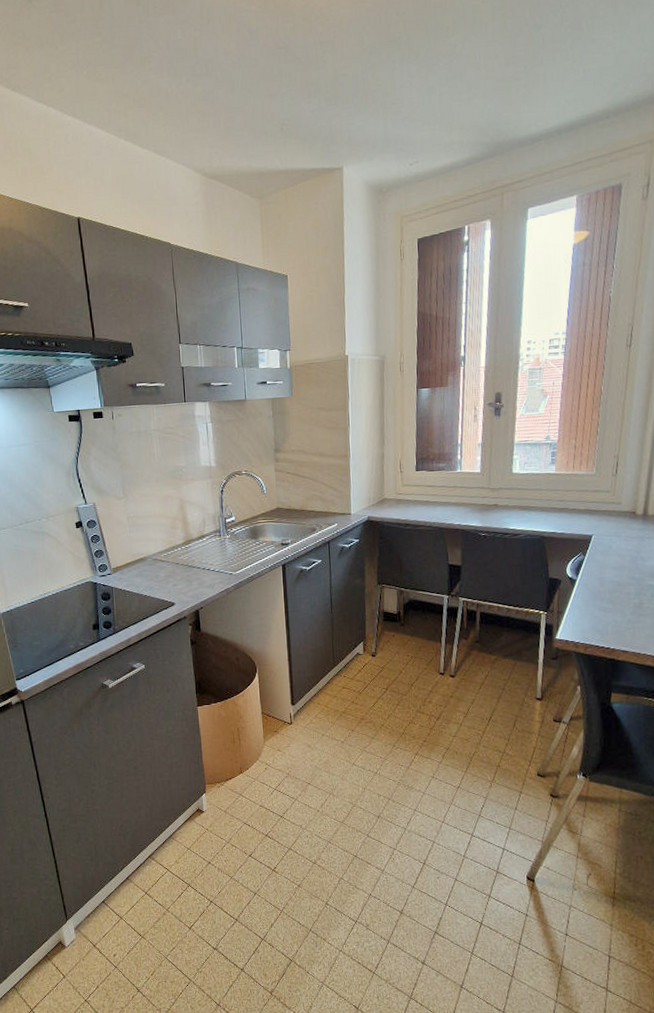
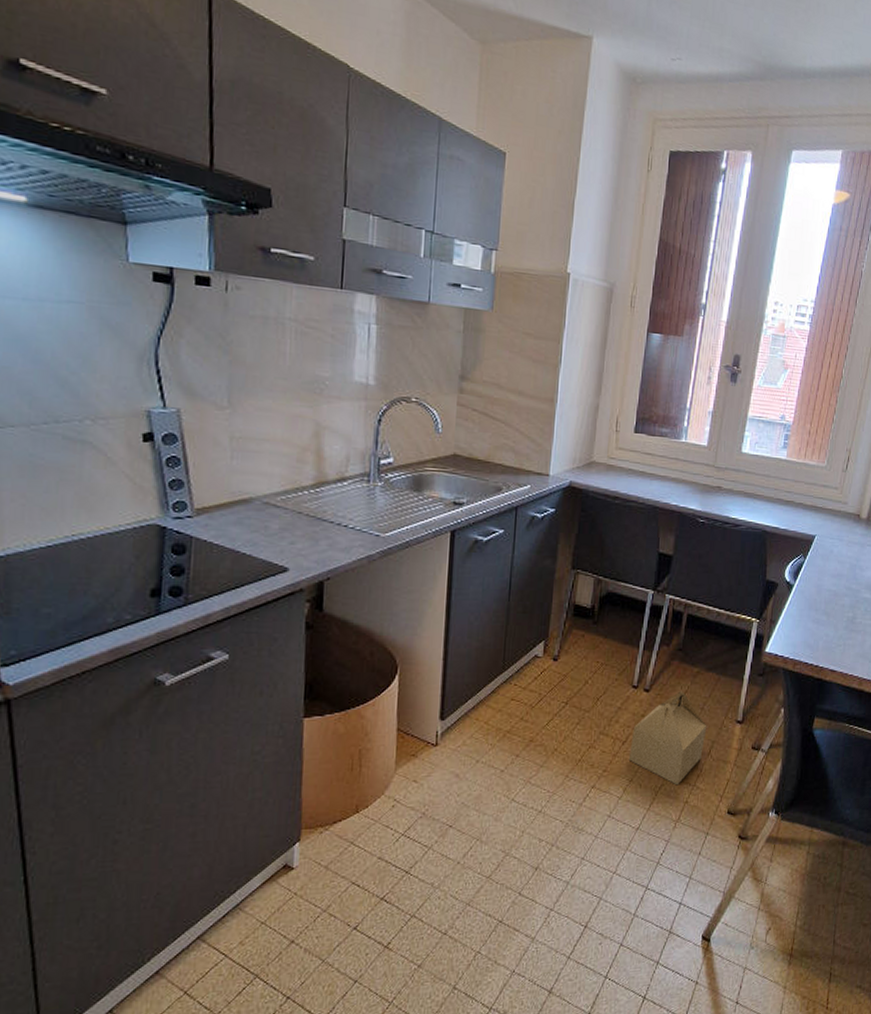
cardboard box: none [443,675,510,753] -> present [628,691,707,786]

